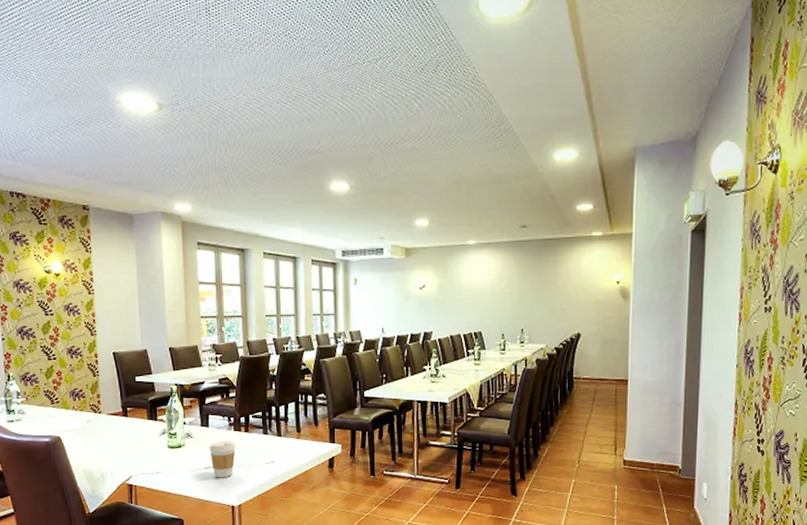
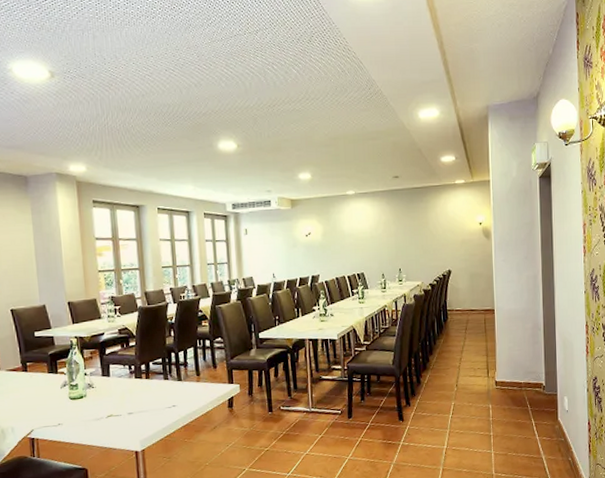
coffee cup: present [209,440,236,478] -> none [111,388,138,426]

